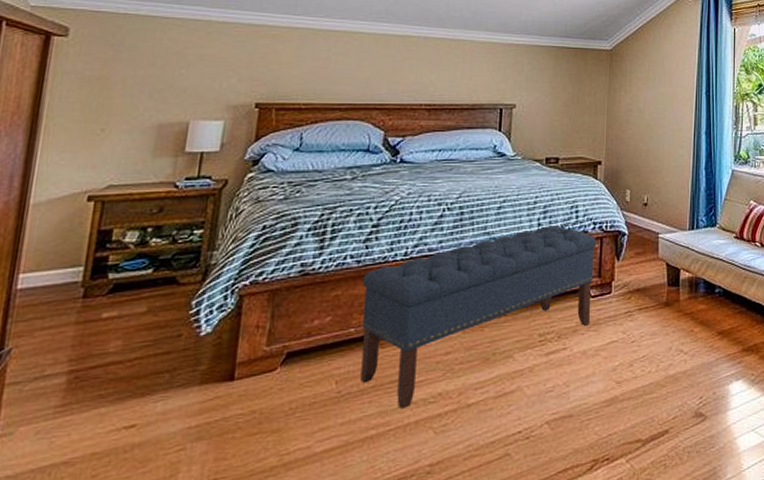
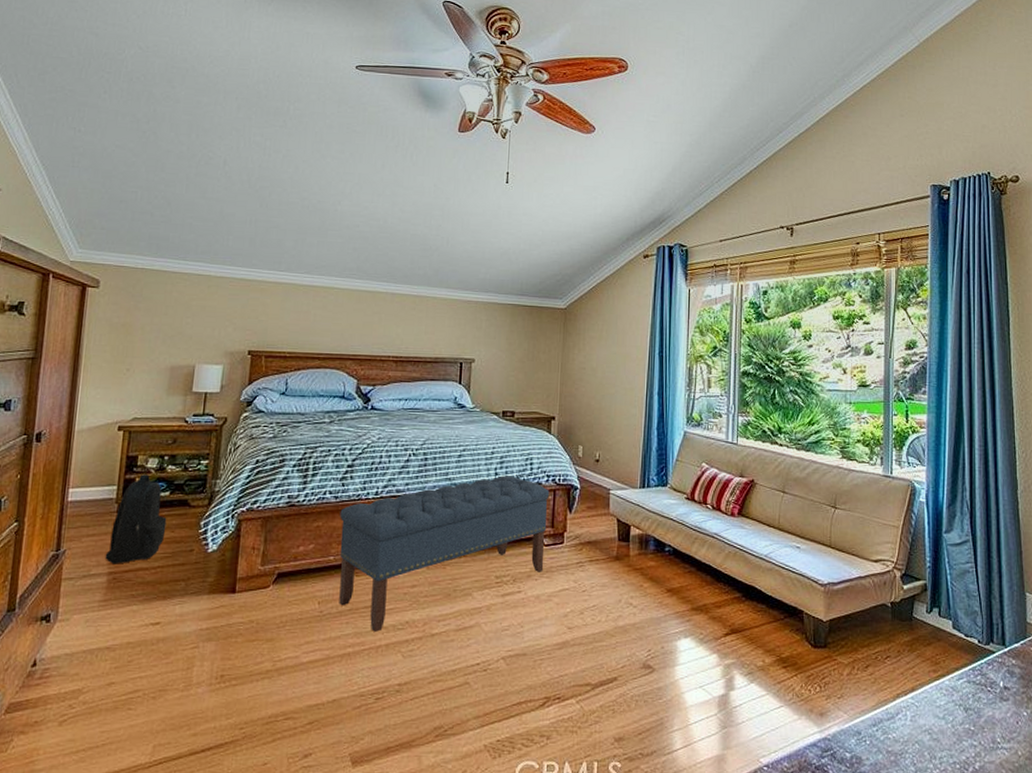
backpack: none [64,250,149,361] -> present [105,474,167,564]

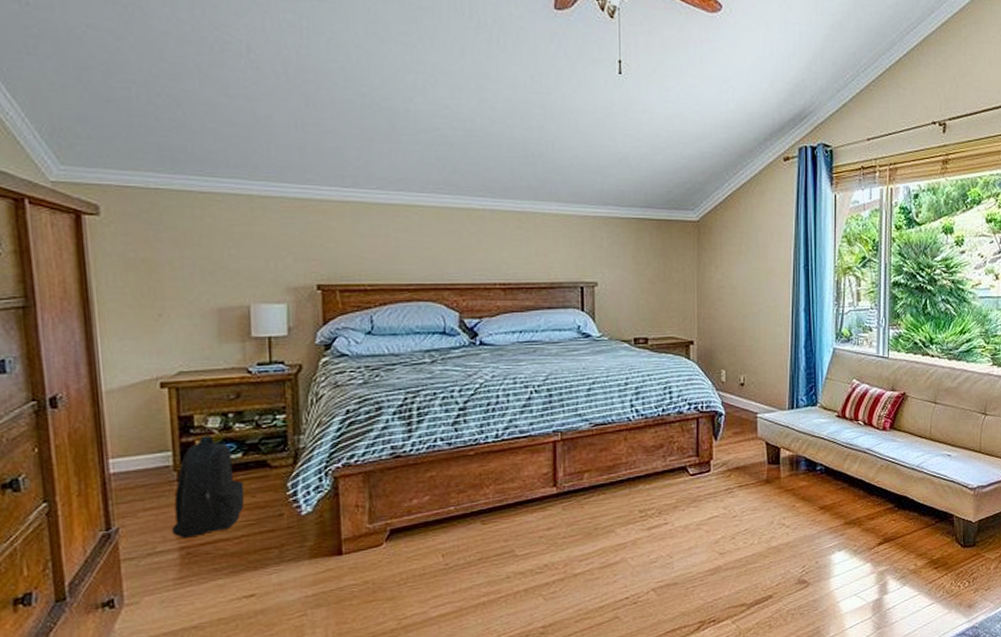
bench: present [339,475,550,632] -> none [456,406,692,579]

